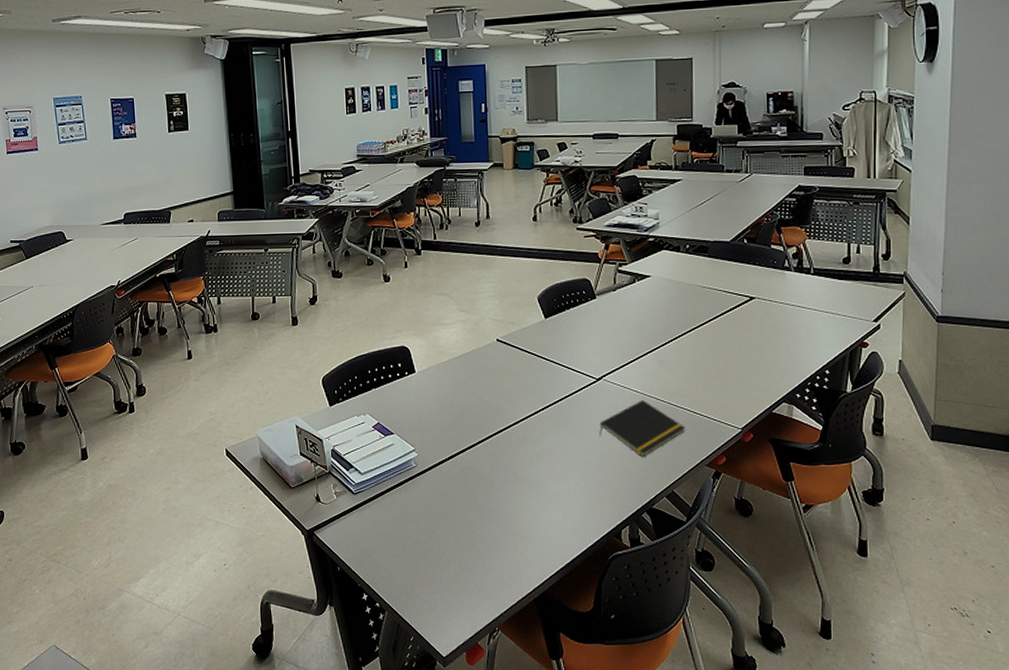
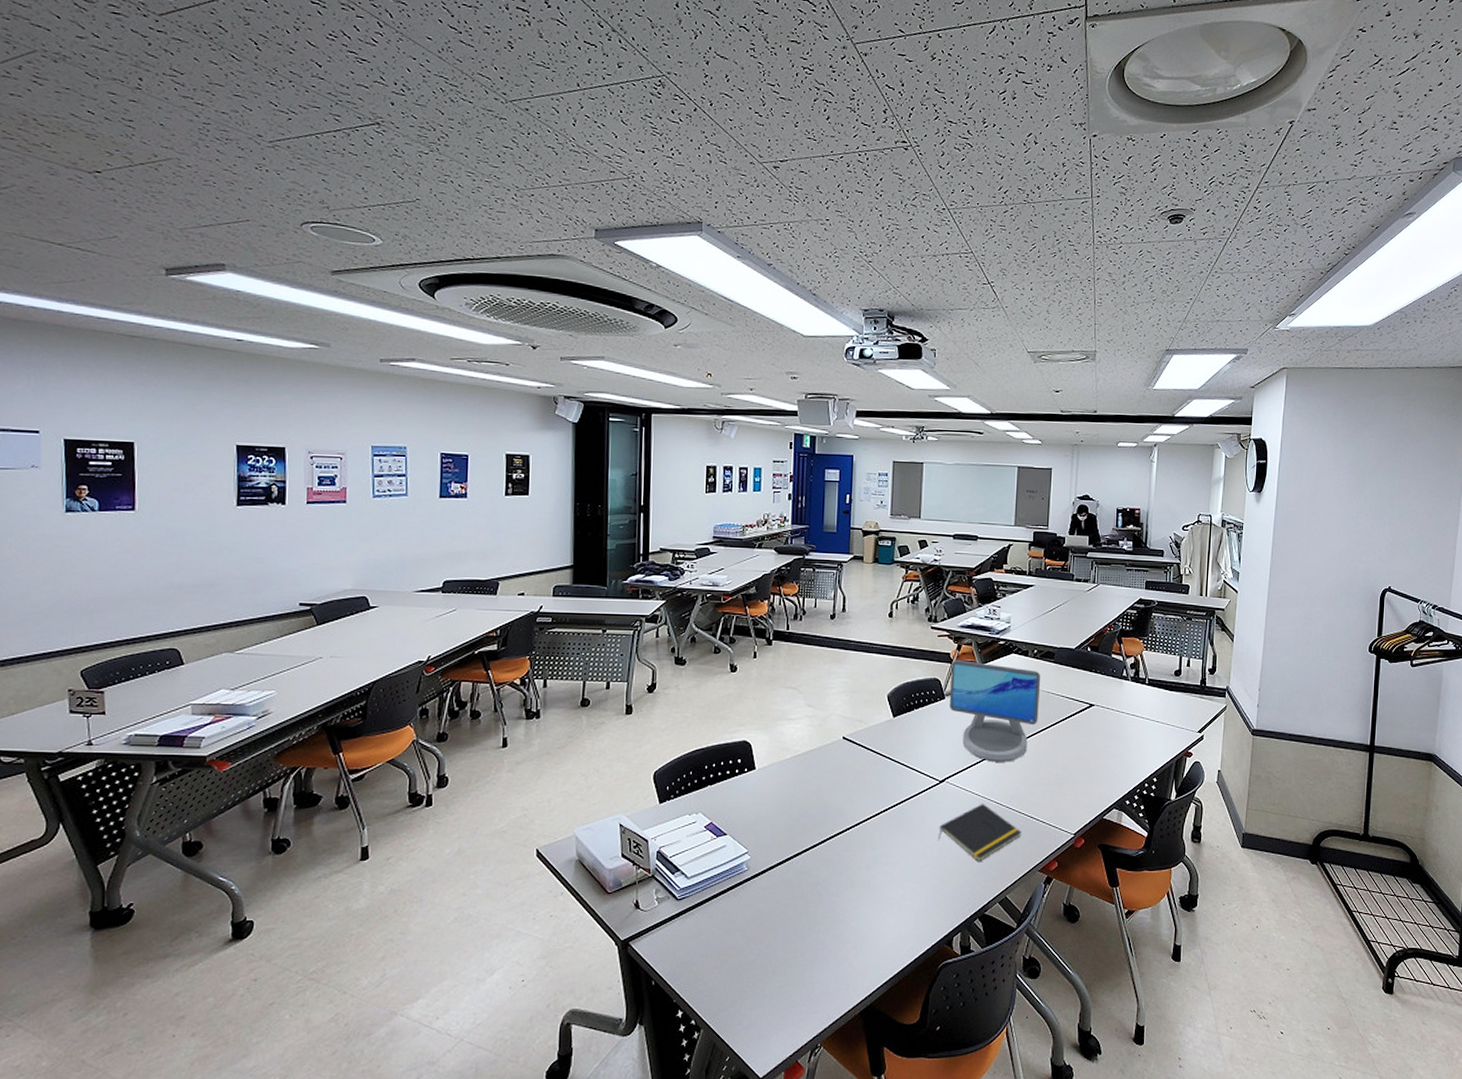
computer monitor: none [600,258,696,359] -> present [949,659,1041,762]

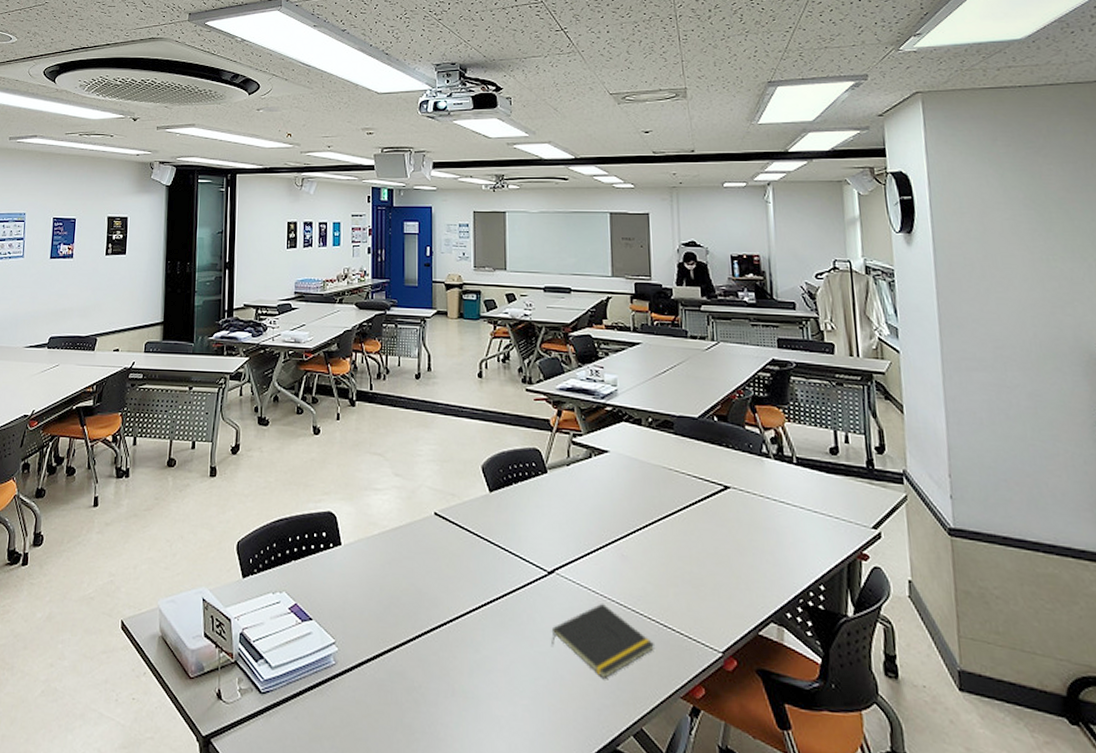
computer monitor: present [949,659,1041,762] -> none [552,427,662,554]

